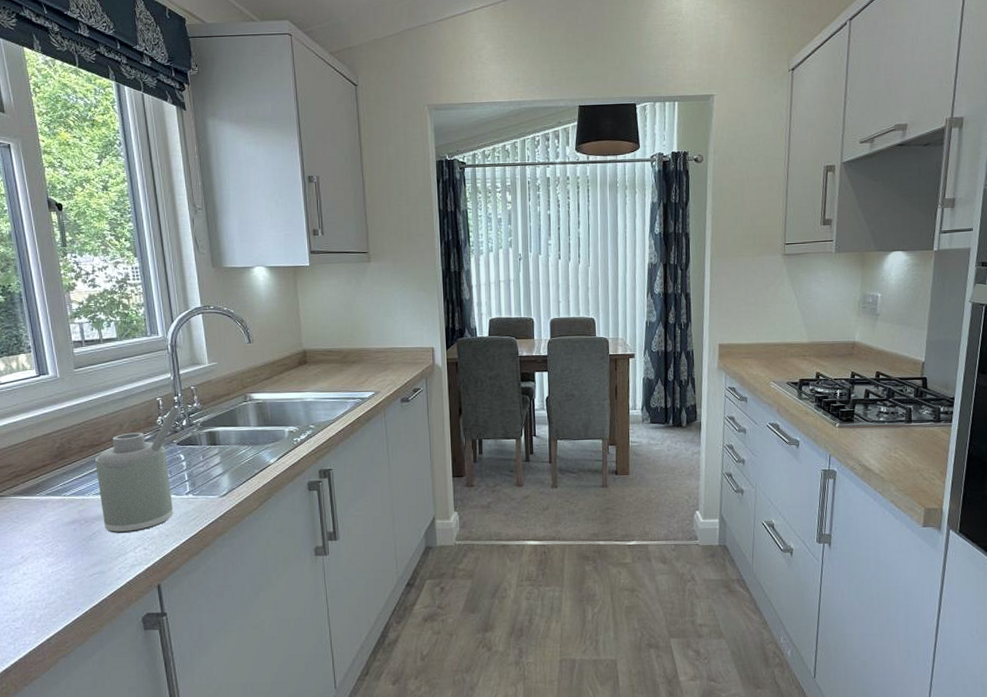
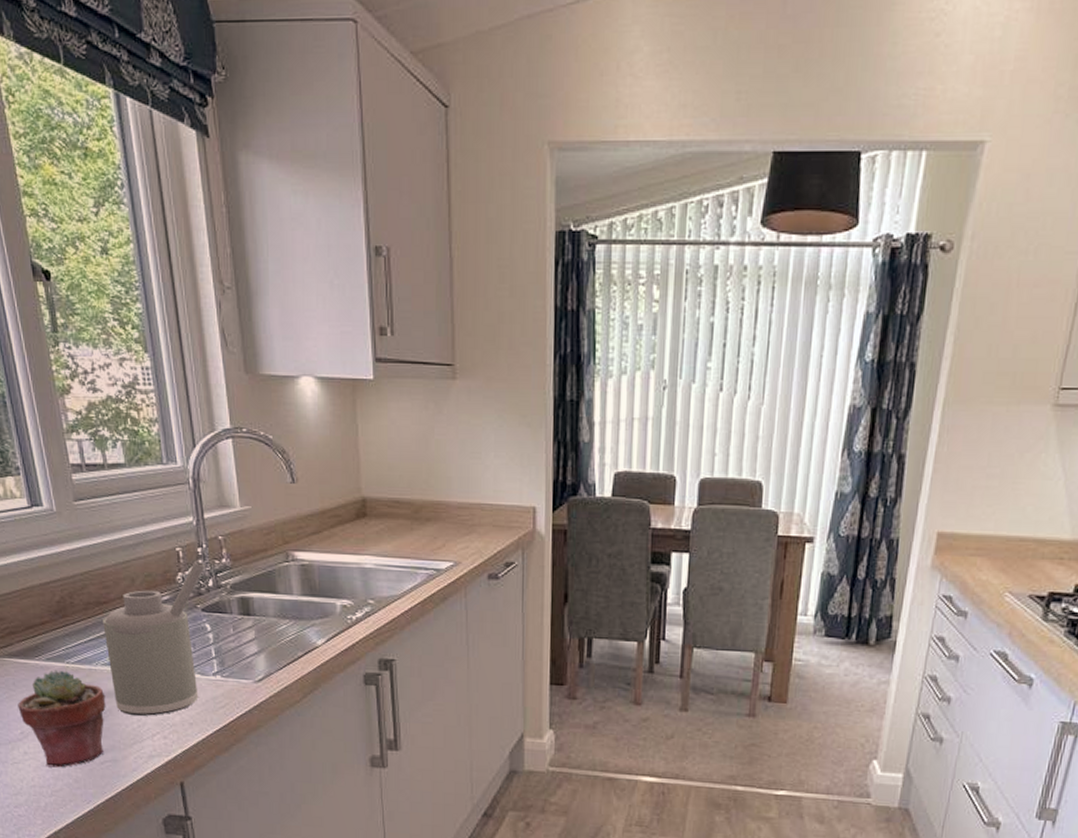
potted succulent: none [20,502,96,584] -> present [18,669,106,768]

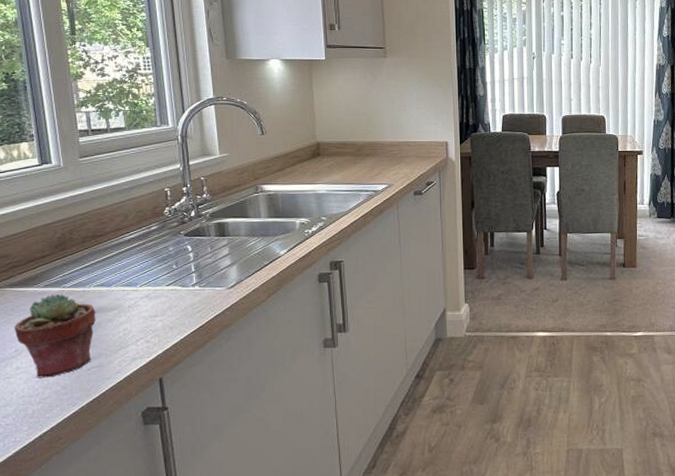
soap dispenser: present [103,560,205,716] -> none [98,197,189,326]

